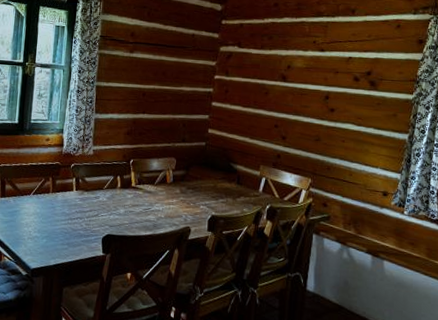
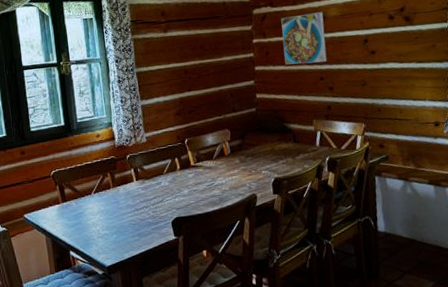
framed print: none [243,59,288,111] -> present [281,12,328,65]

